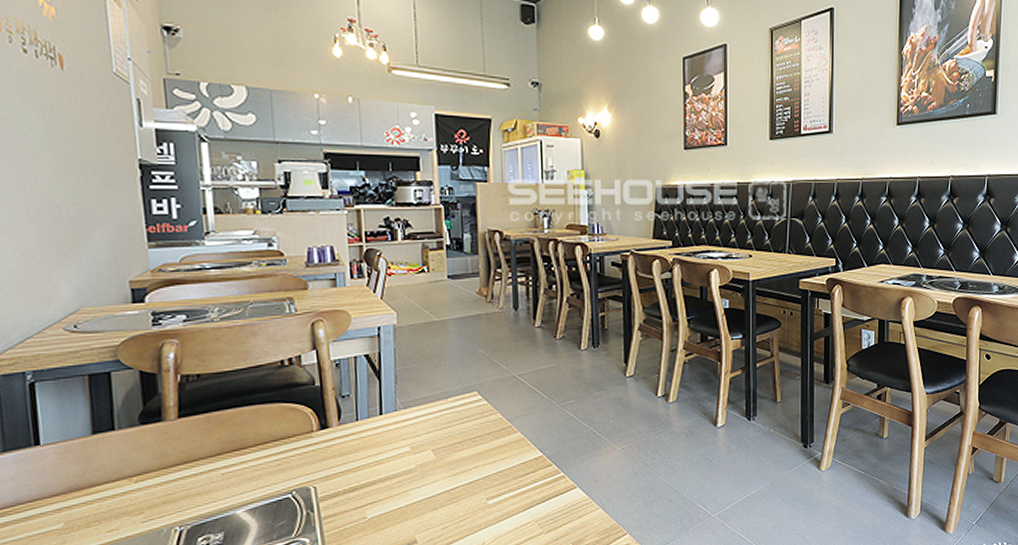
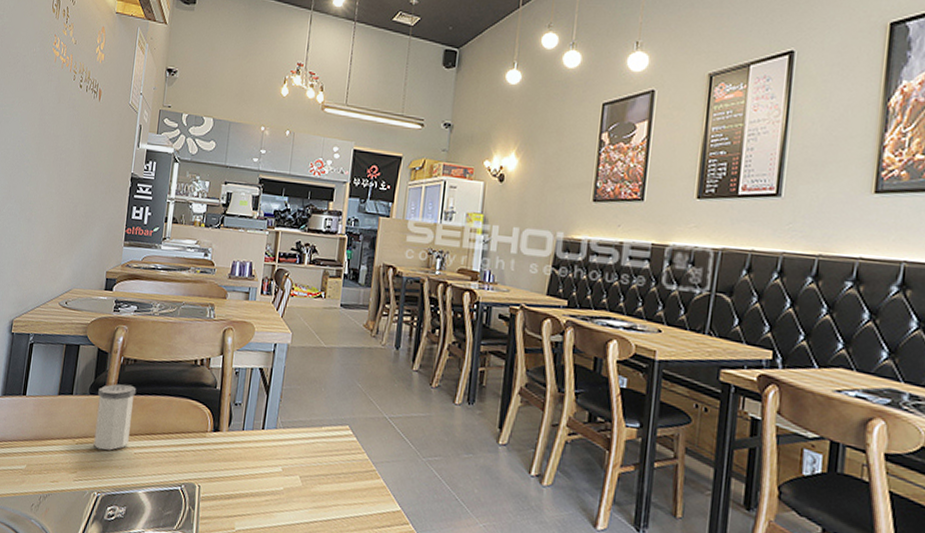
salt shaker: none [152,403,210,482] -> present [93,384,137,451]

